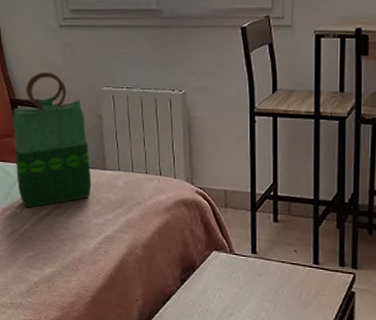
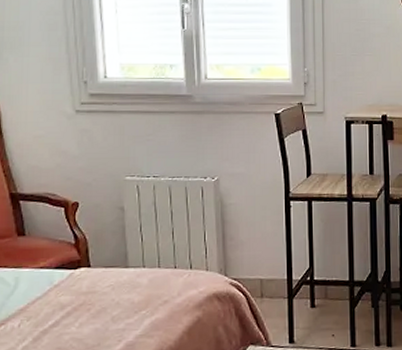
tote bag: present [12,72,92,208] -> none [12,161,111,321]

